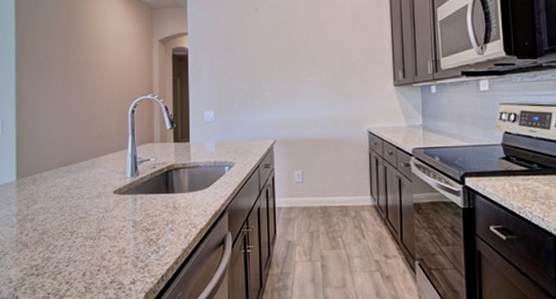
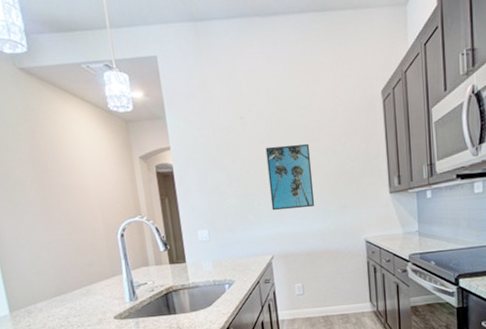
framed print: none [276,35,320,97] -> present [265,143,315,211]

